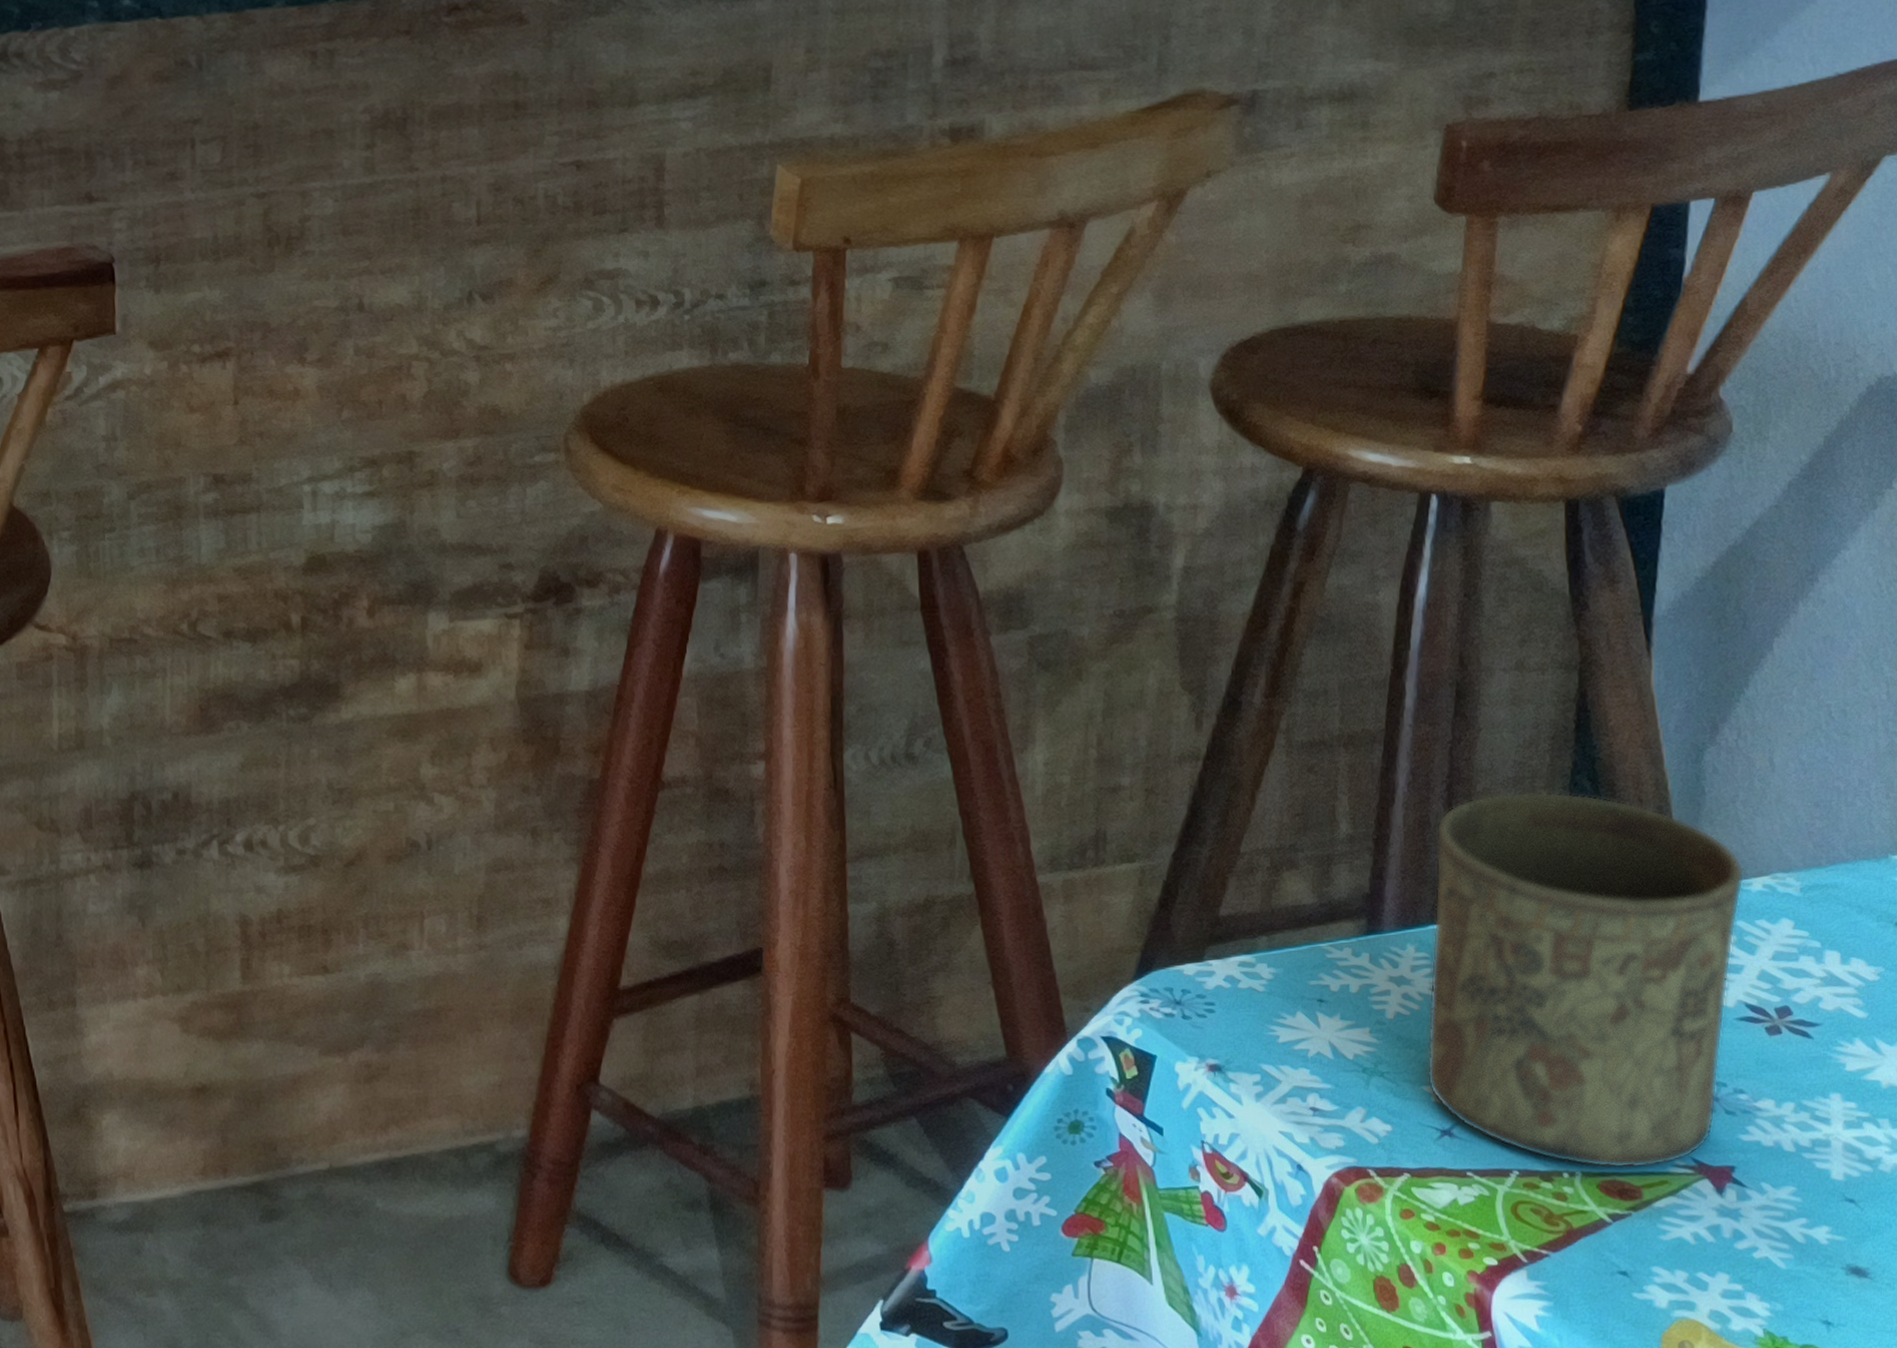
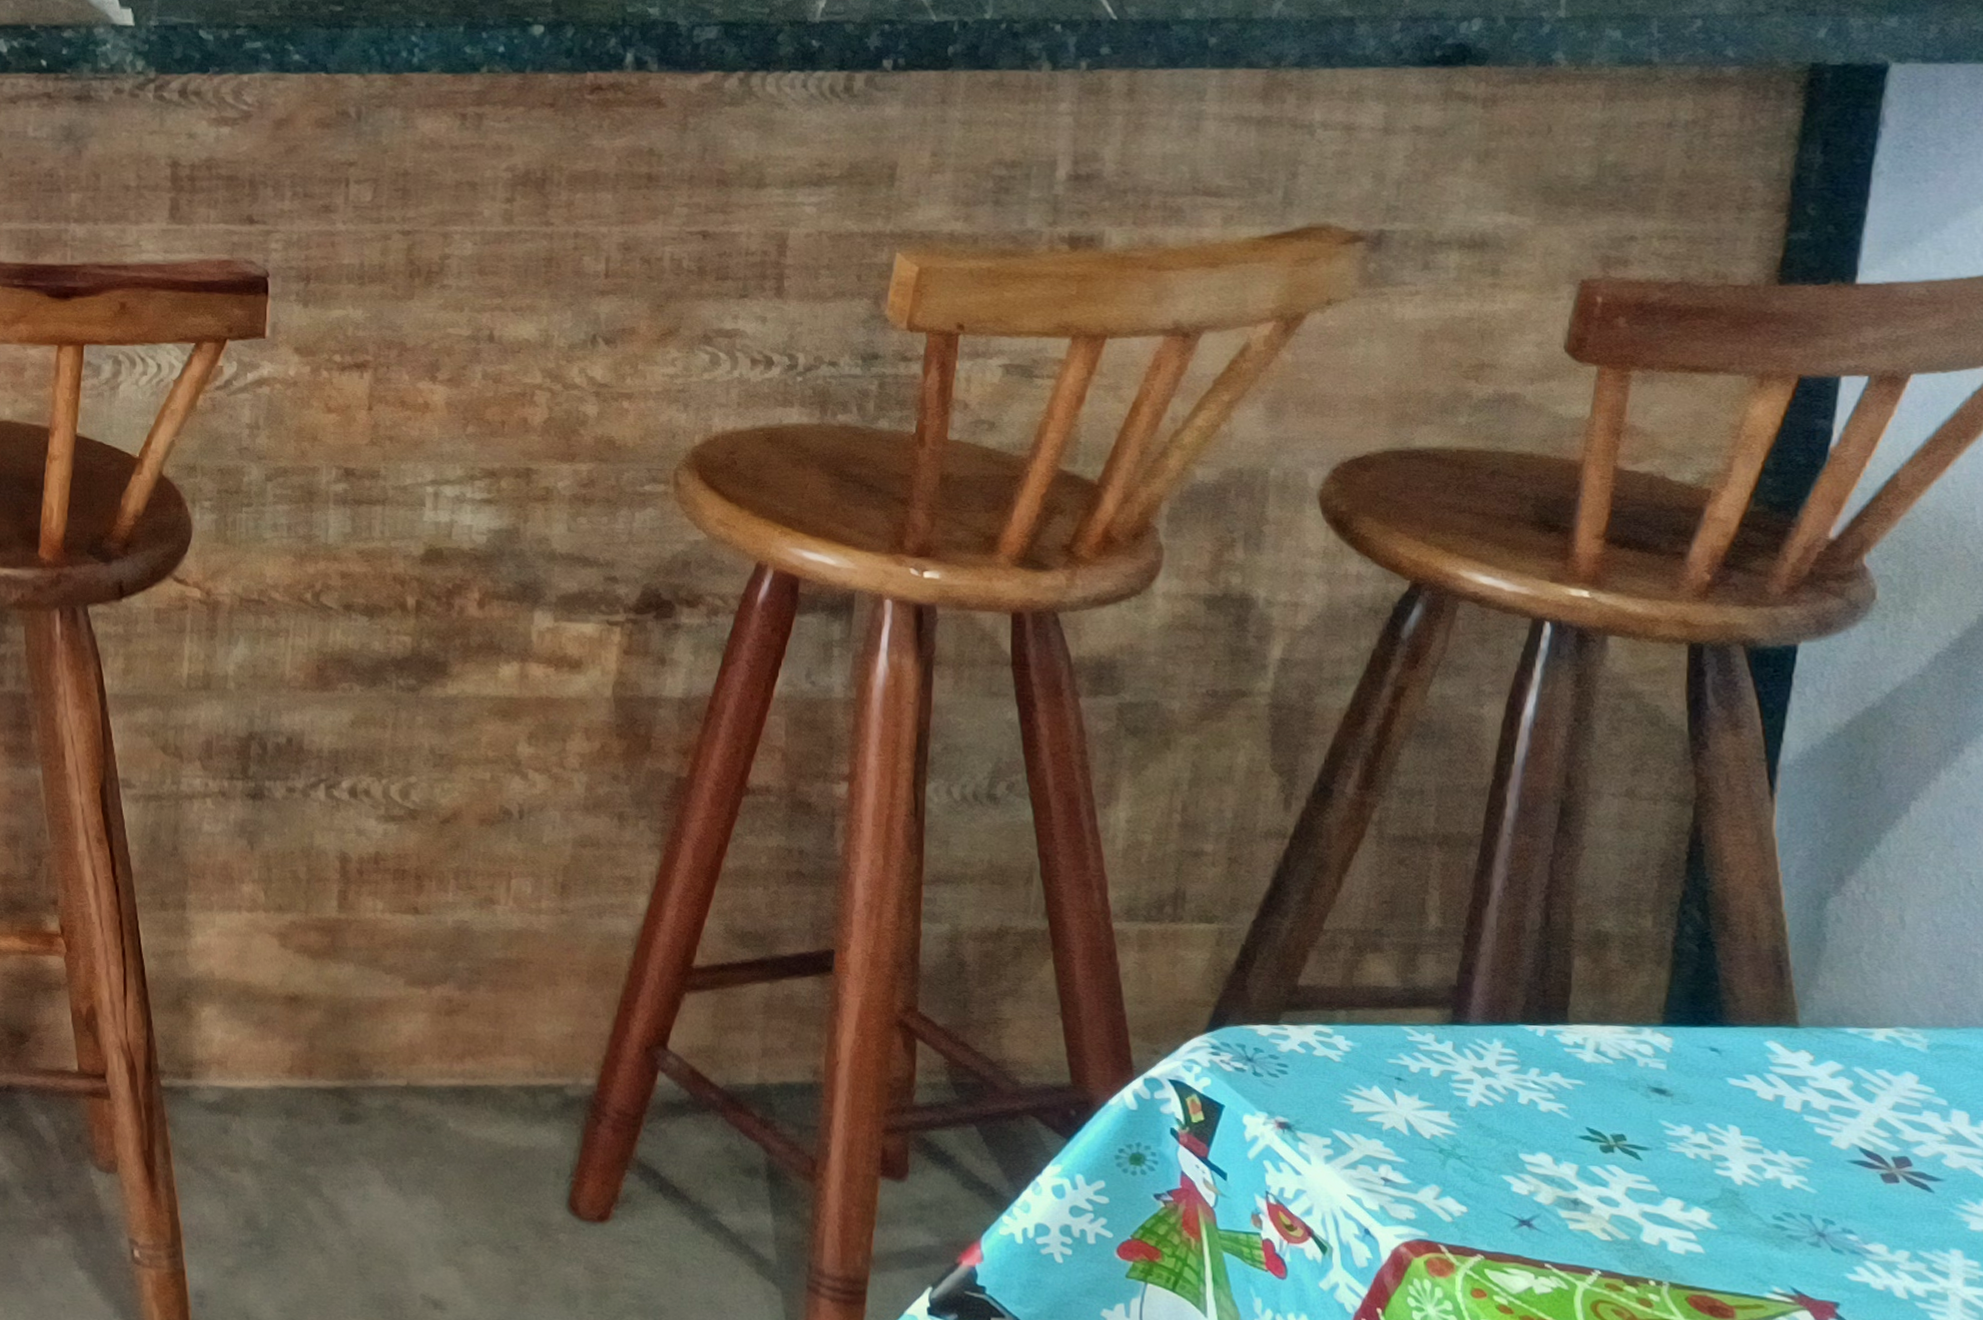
cup: present [1426,791,1745,1169] -> none [1507,910,1866,1290]

